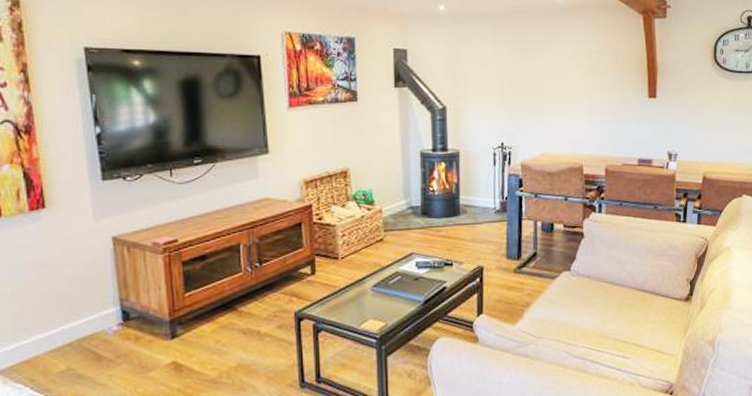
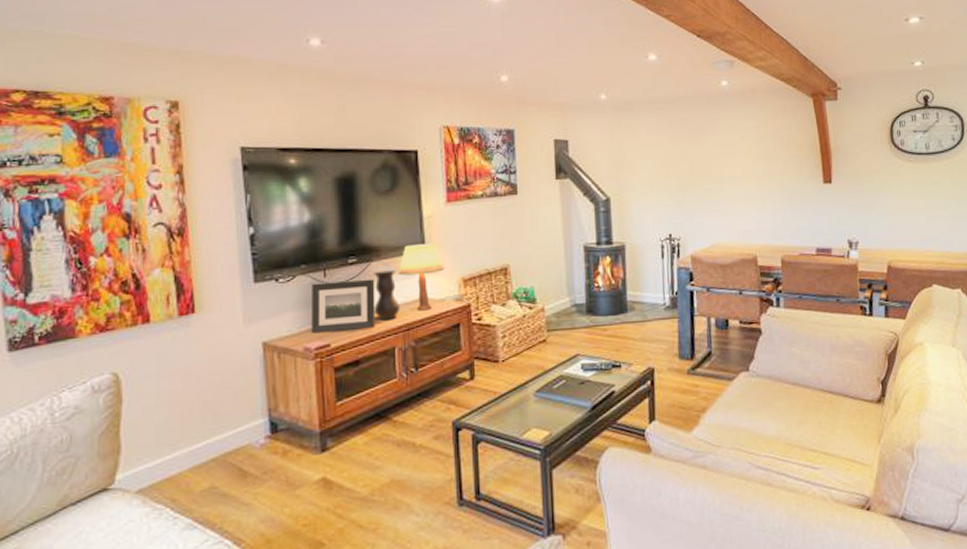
picture frame: none [158,179,221,230] -> present [311,279,375,334]
vase: none [218,171,245,219] -> present [374,270,401,321]
table lamp: none [241,145,287,210] -> present [397,242,444,311]

